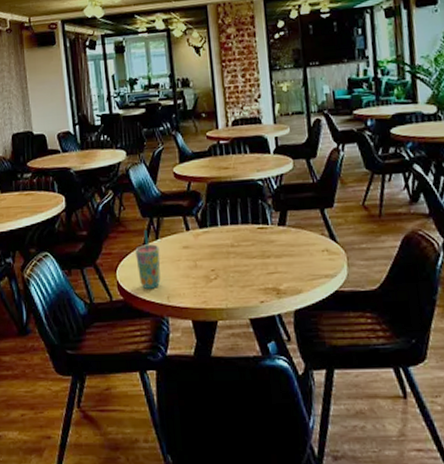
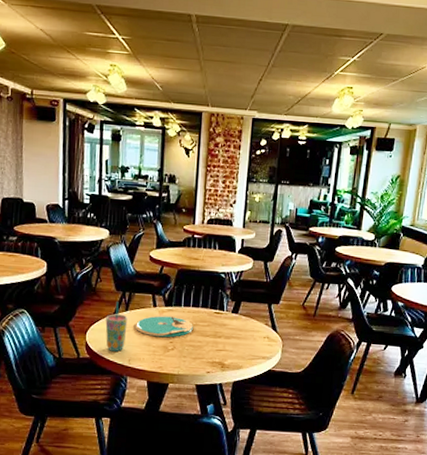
plate: none [168,239,236,266] -> present [134,315,193,338]

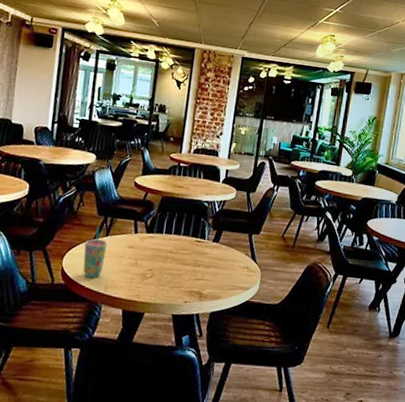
plate: present [134,315,193,338] -> none [114,242,173,265]

